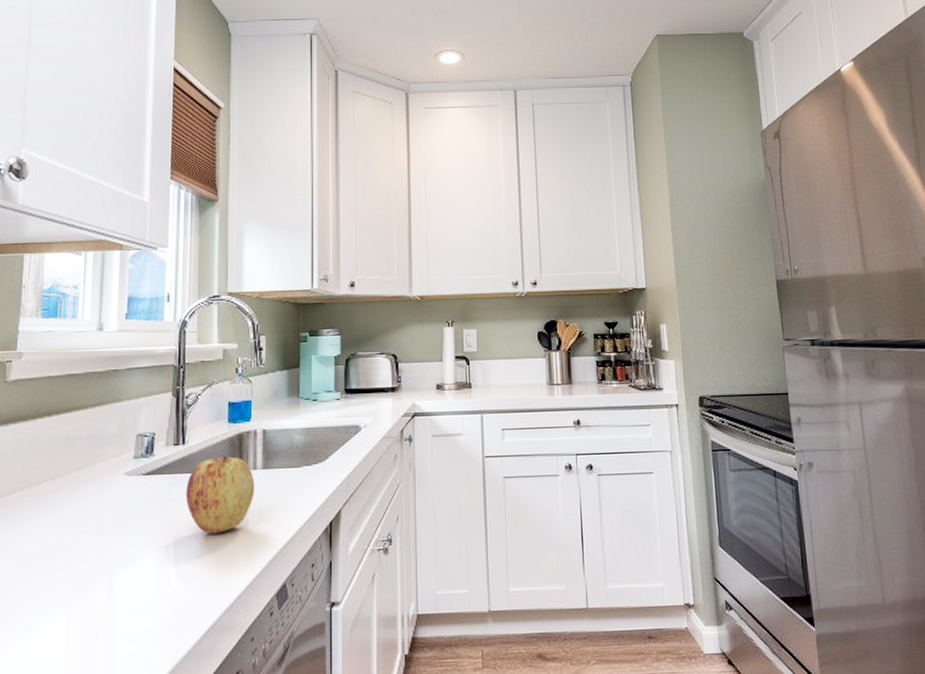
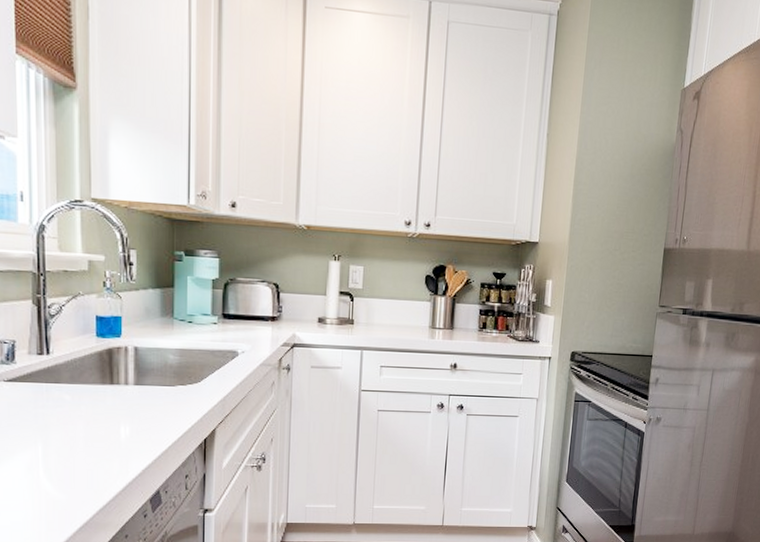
apple: present [186,455,255,534] -> none [53,368,127,442]

